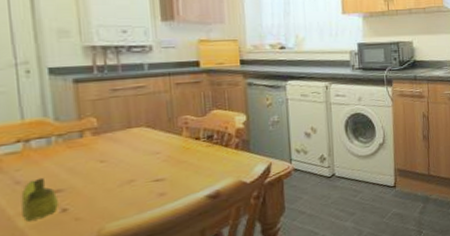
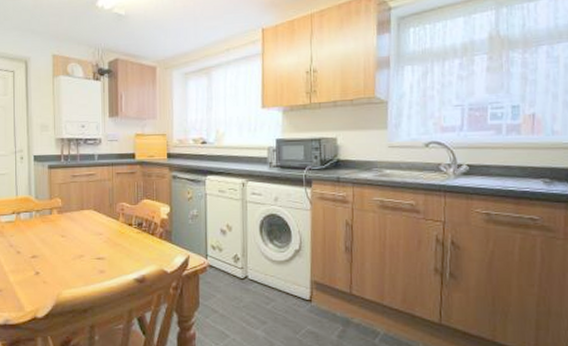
fruit: present [21,177,58,222] -> none [13,244,34,278]

